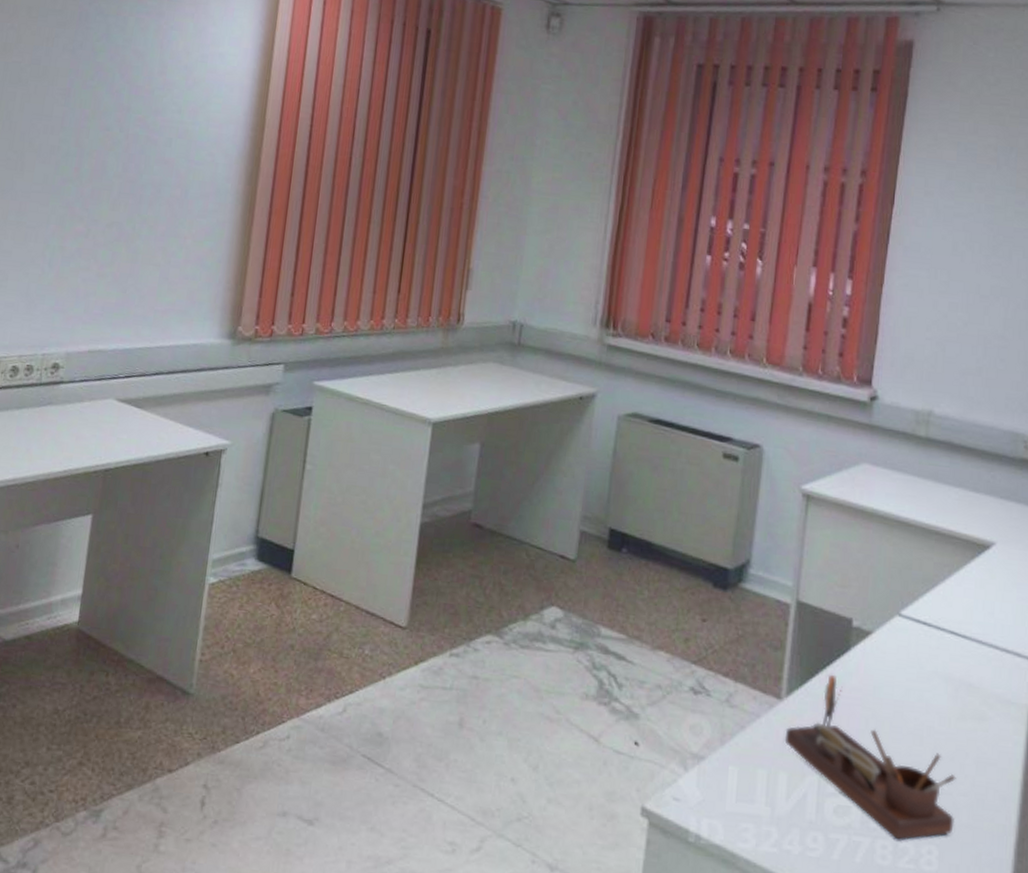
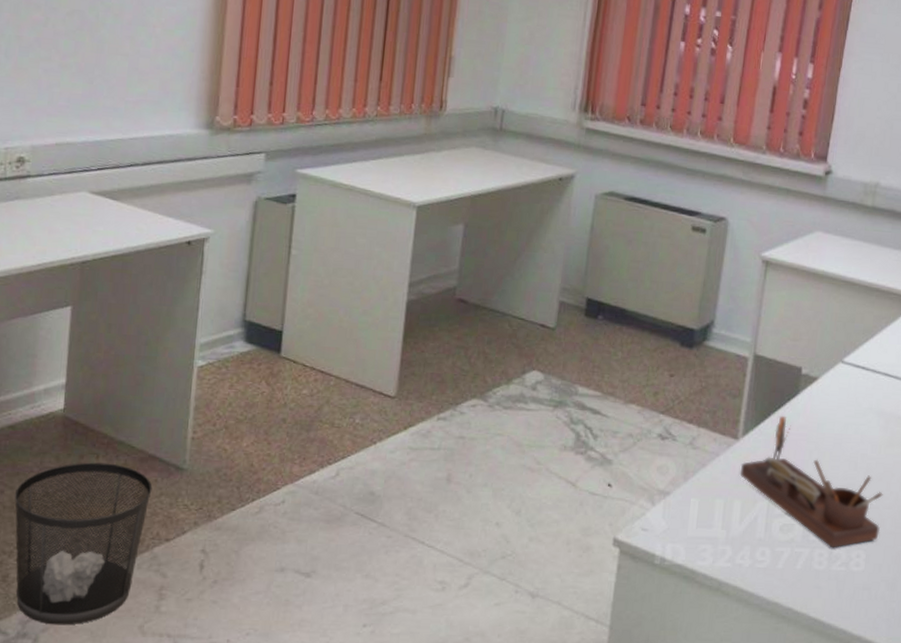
waste bin: none [19,680,159,858] -> present [14,462,153,625]

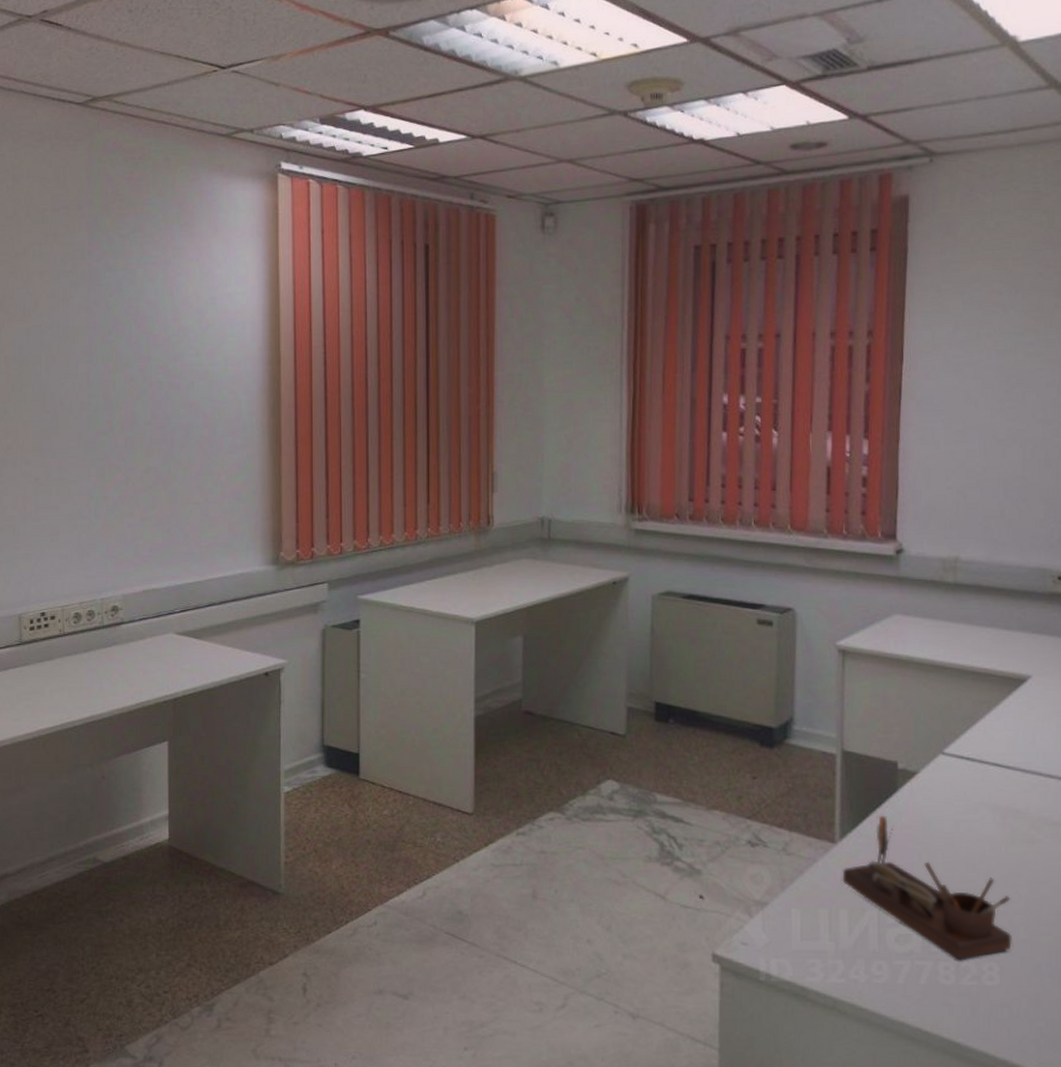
waste bin: present [14,462,153,625] -> none [132,889,253,1049]

